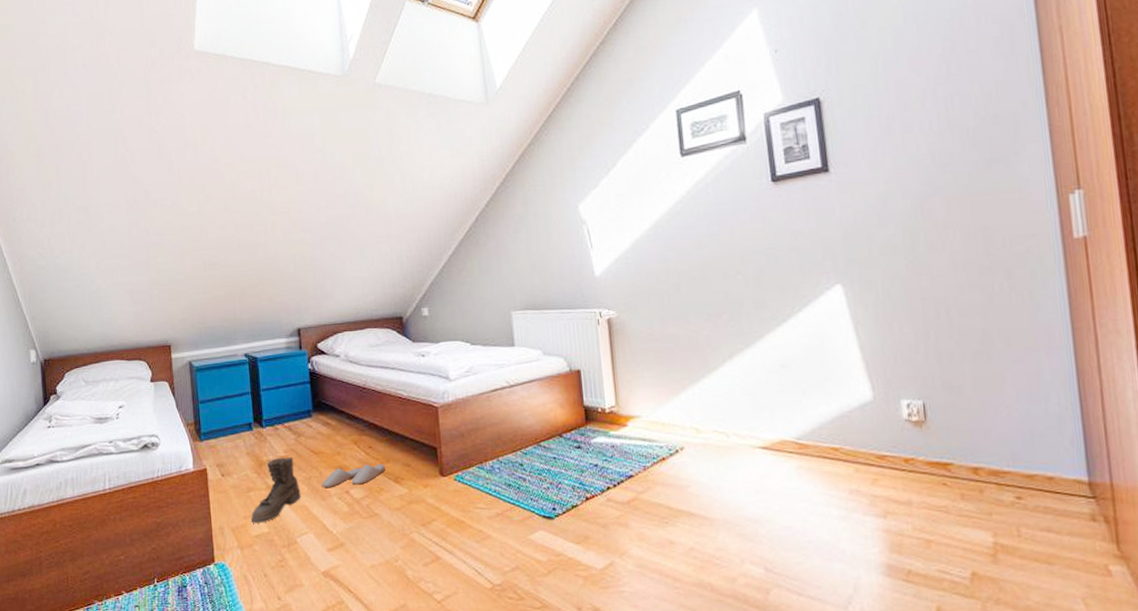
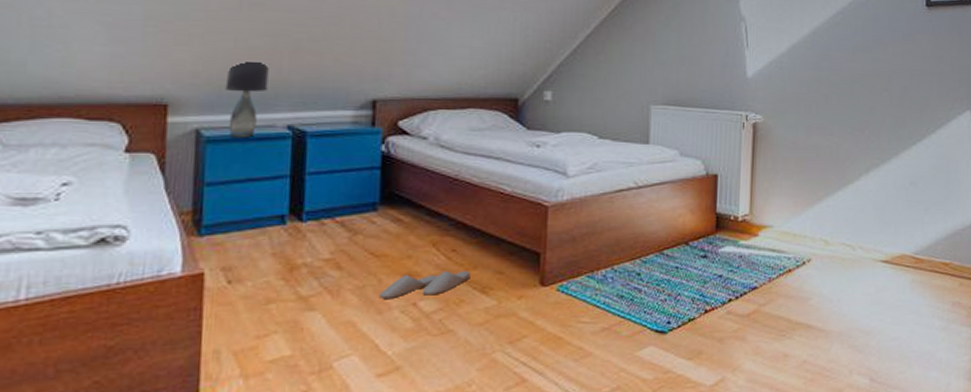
table lamp: none [202,308,229,366] -> present [225,62,269,138]
boot: present [250,456,301,524] -> none [265,259,348,345]

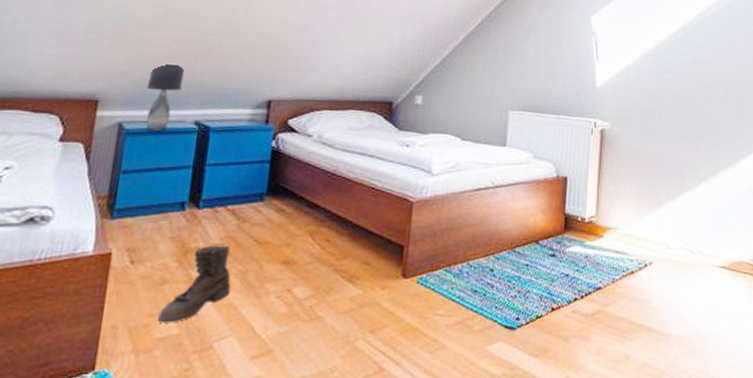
boot: none [265,259,348,345] -> present [156,245,231,323]
slippers: present [379,270,471,299] -> none [259,260,341,284]

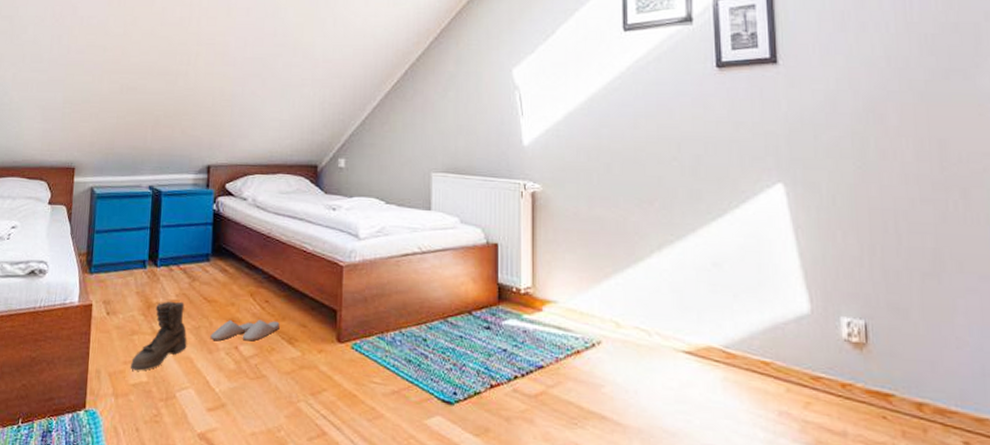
table lamp: present [146,65,184,132] -> none [110,135,138,196]
slippers: none [259,260,341,284] -> present [210,320,280,342]

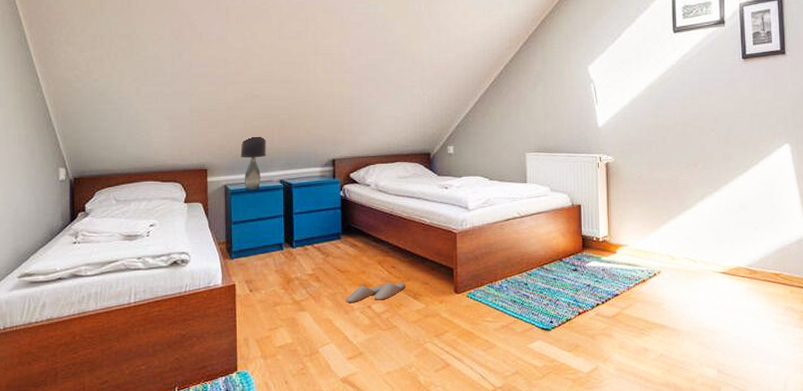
table lamp: none [110,135,138,196] -> present [240,137,266,190]
boot: present [130,301,187,371] -> none [275,274,326,335]

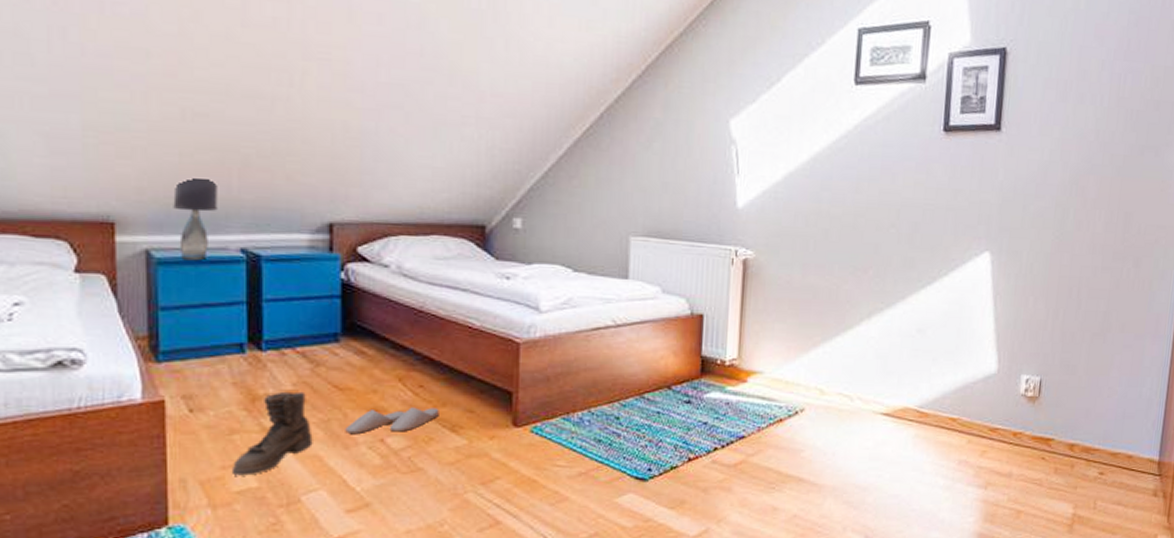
boot: none [275,274,326,335] -> present [231,391,313,476]

